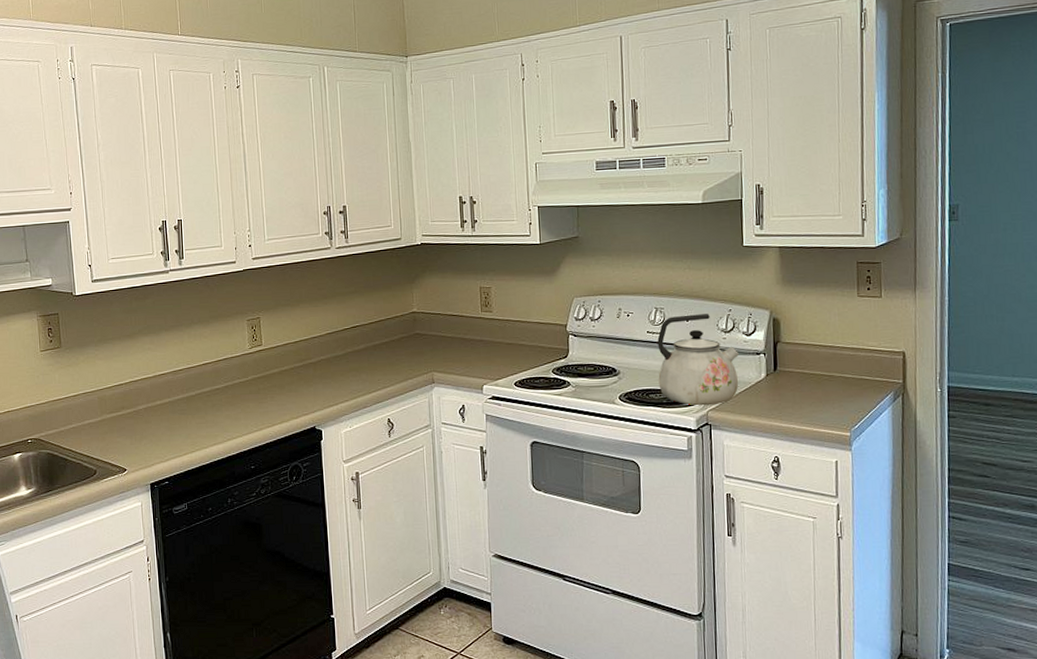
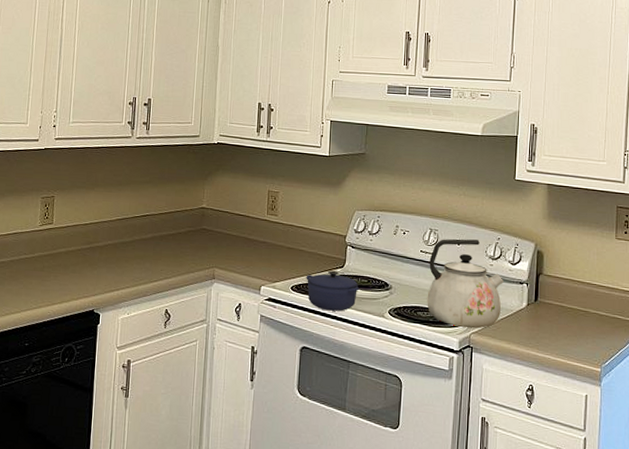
cooking pot: none [529,362,586,403] -> present [306,270,360,311]

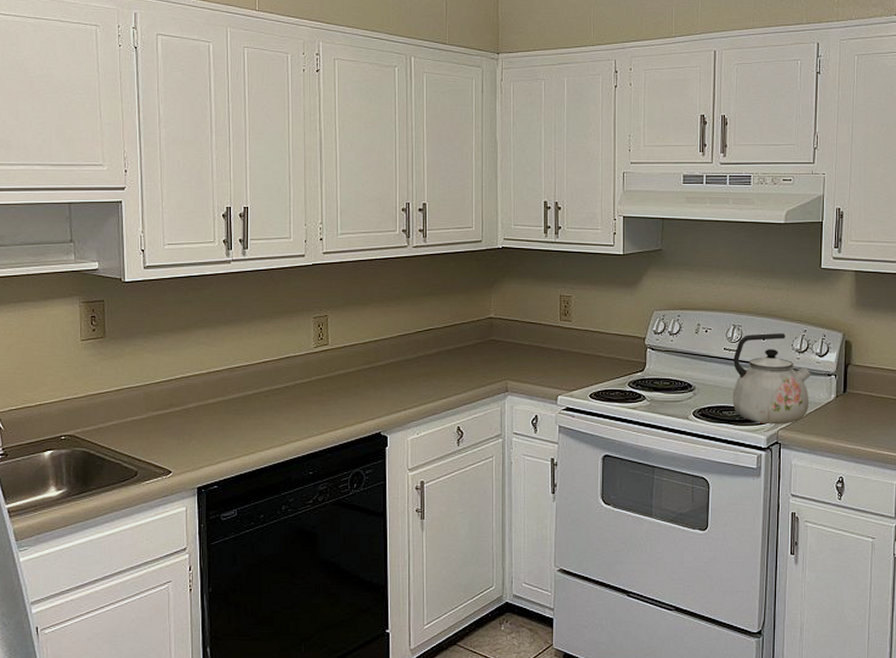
cooking pot: present [306,270,360,311] -> none [605,375,662,416]

